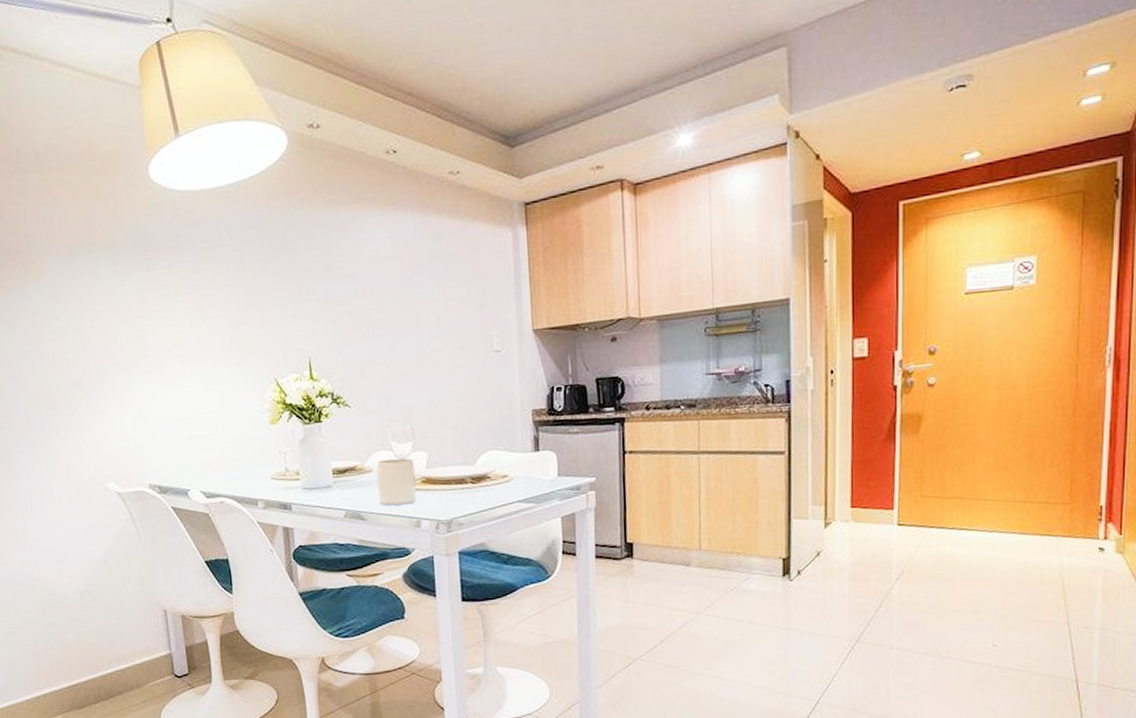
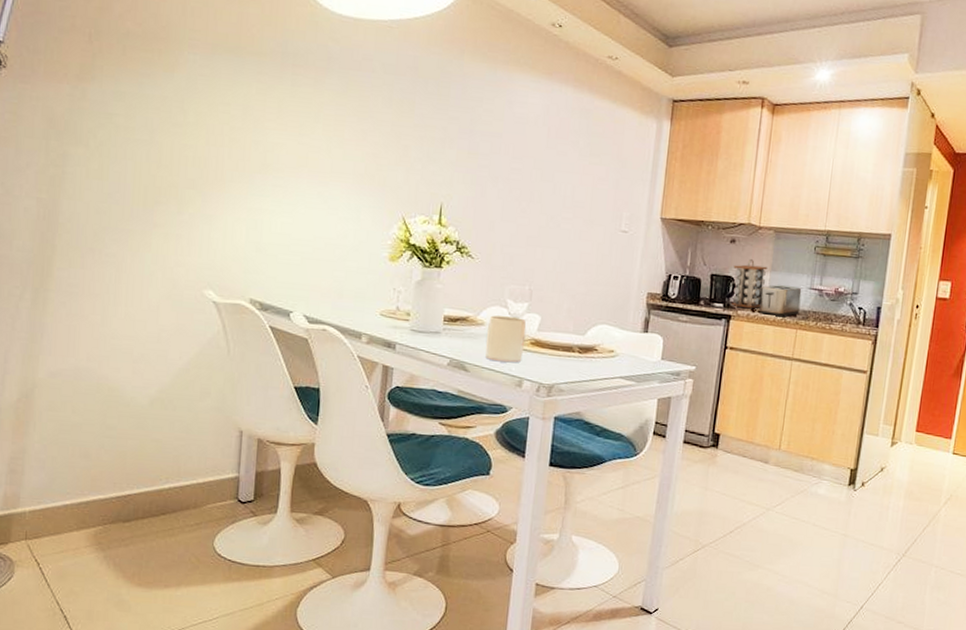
spice rack: none [618,355,656,409] -> present [732,259,768,309]
toaster: none [650,375,699,411] -> present [757,284,802,317]

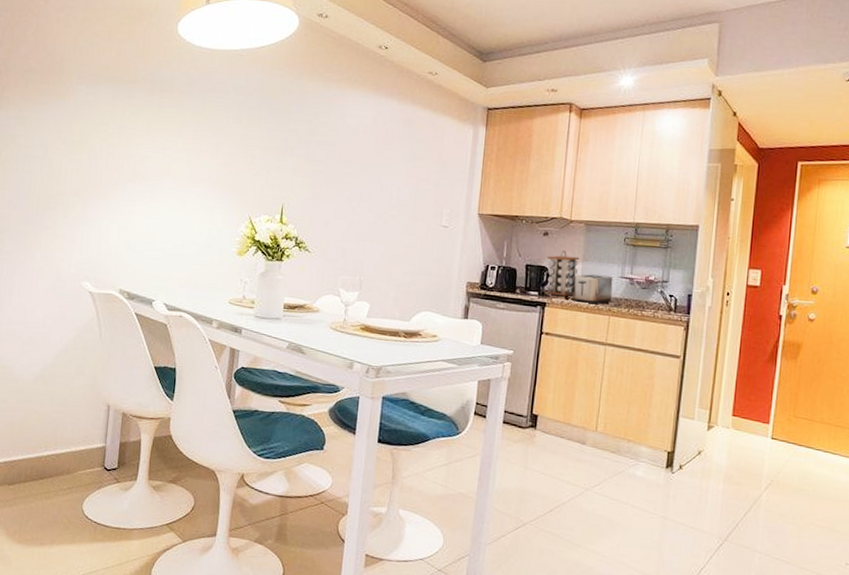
mug: present [485,315,526,363] -> none [320,303,357,347]

